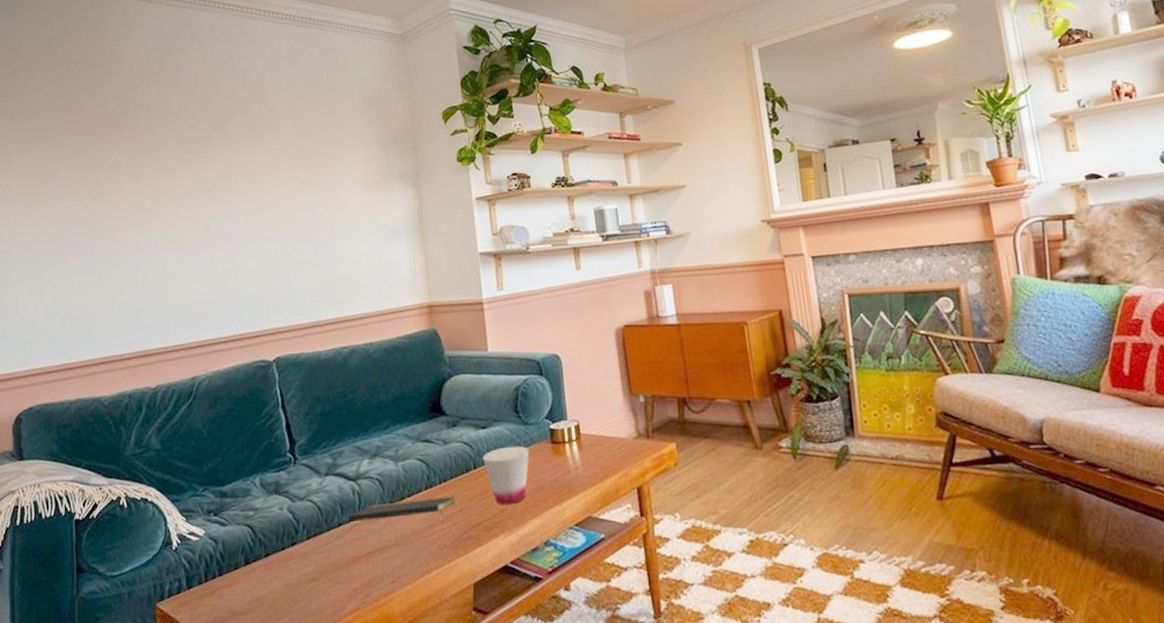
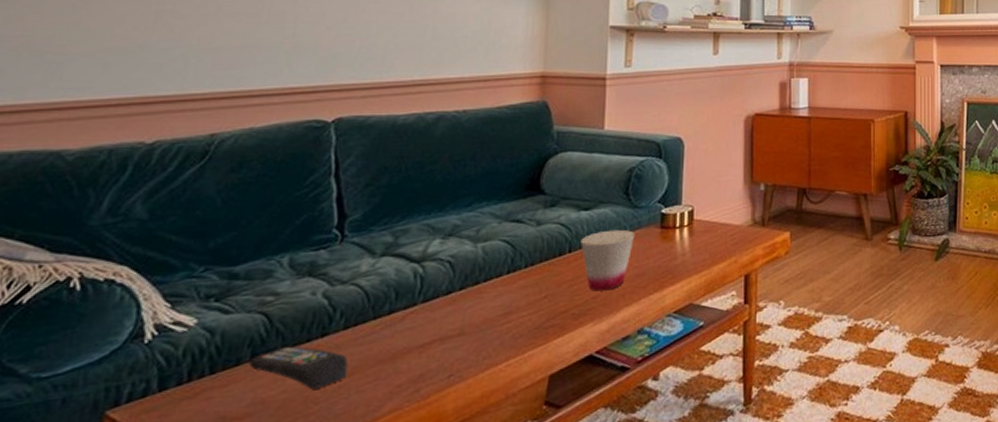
remote control: none [244,553,315,591] -> present [249,346,349,389]
notepad: present [348,495,456,523] -> none [403,280,543,310]

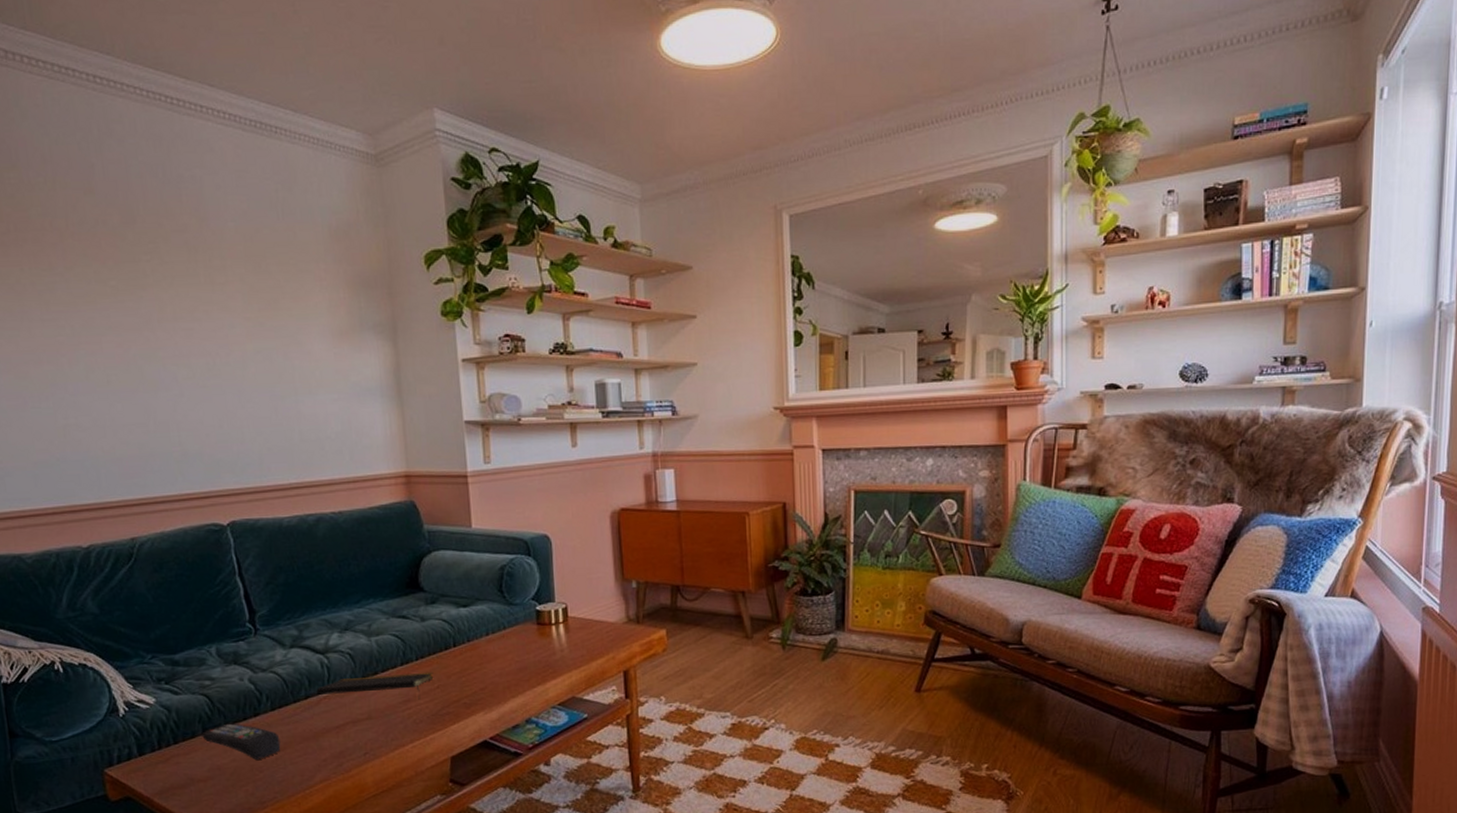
notepad: none [403,280,543,310] -> present [316,671,434,699]
cup: present [581,229,636,292] -> none [463,625,514,683]

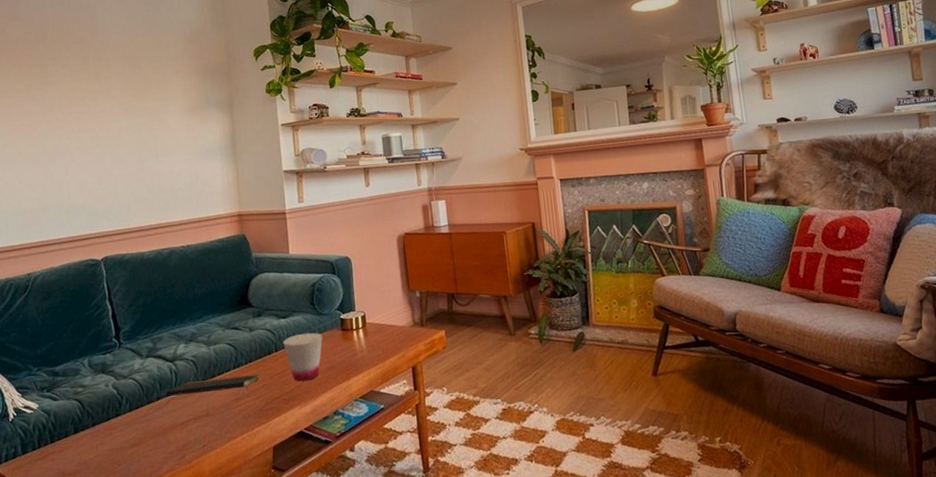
remote control: present [202,723,281,760] -> none [73,423,136,454]
cup: none [463,625,514,683] -> present [283,332,323,382]

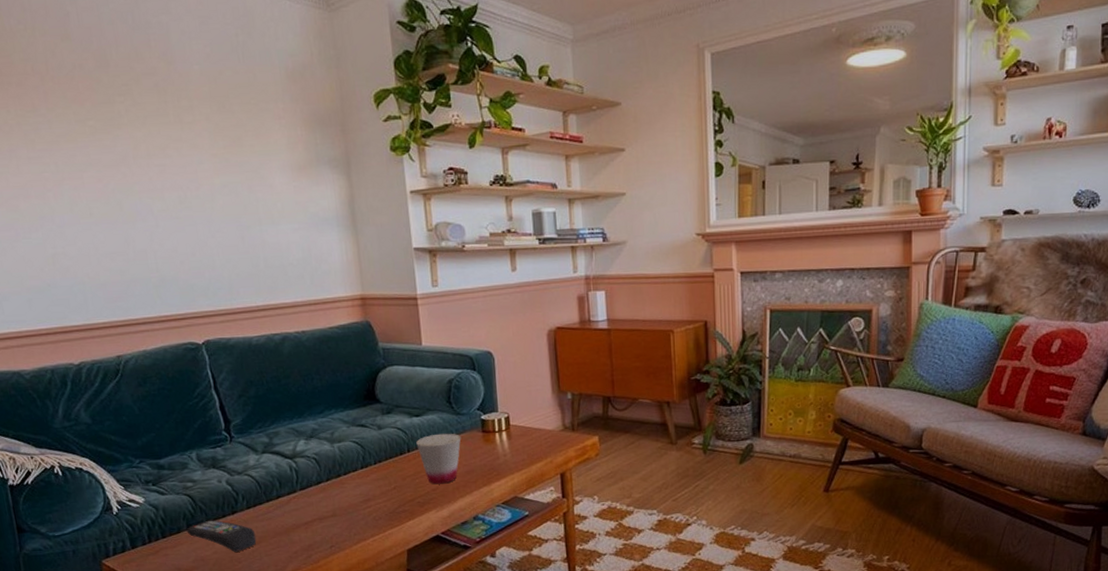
remote control: none [73,423,136,454] -> present [186,520,257,552]
notepad: present [165,373,260,397] -> none [286,474,391,498]

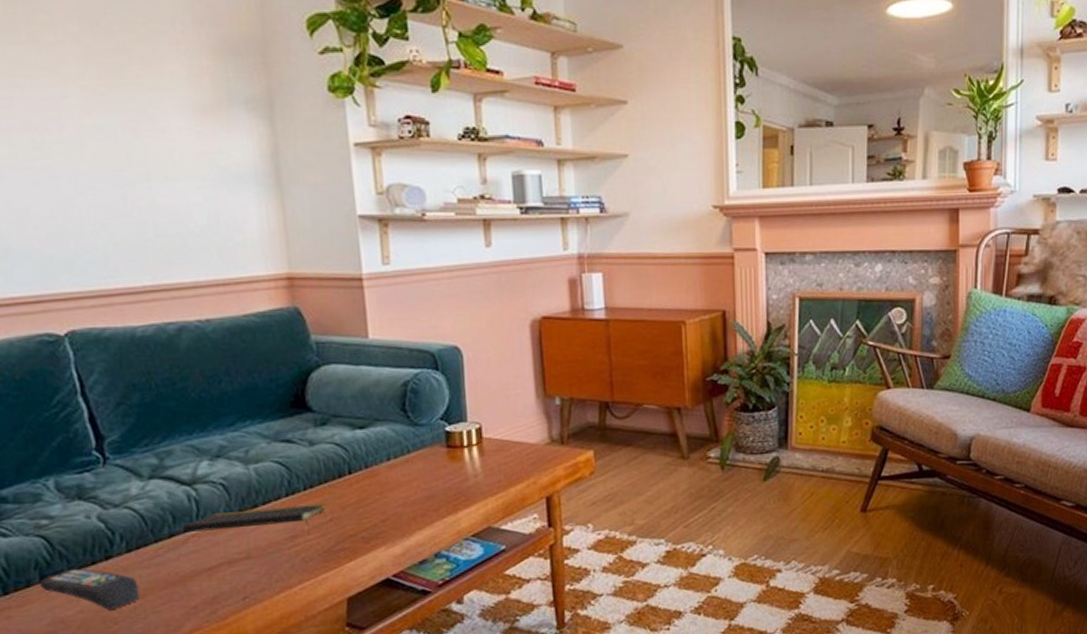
notepad: none [286,474,391,498] -> present [182,503,326,534]
cup: present [416,433,461,485] -> none [360,449,420,515]

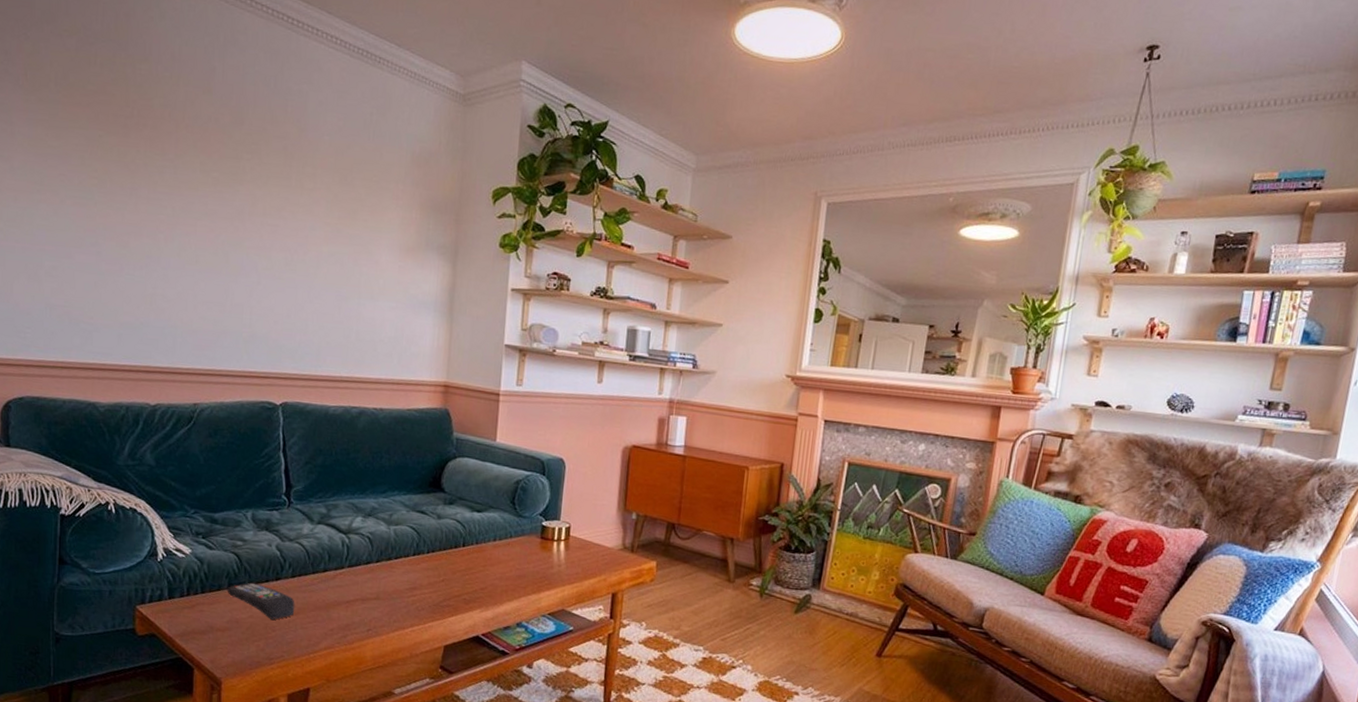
notepad: present [182,503,326,534] -> none [334,559,441,588]

